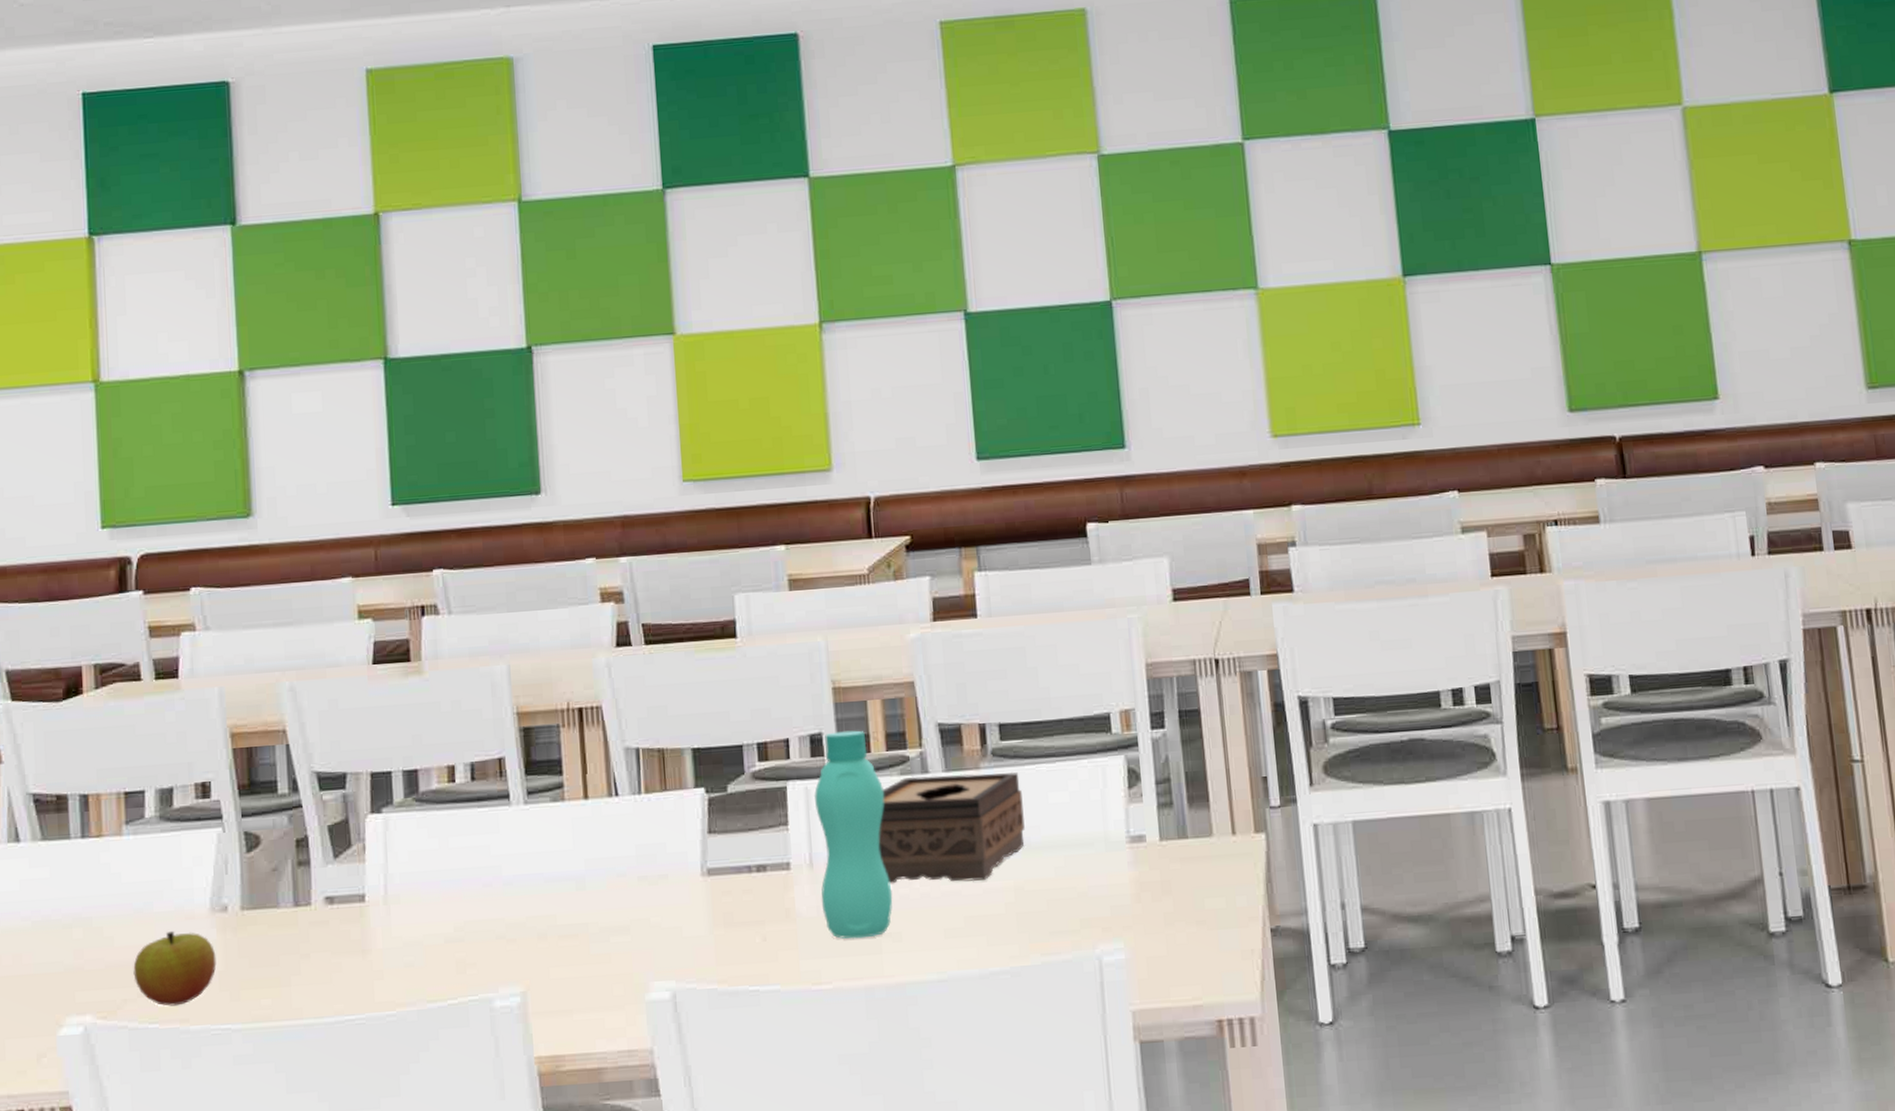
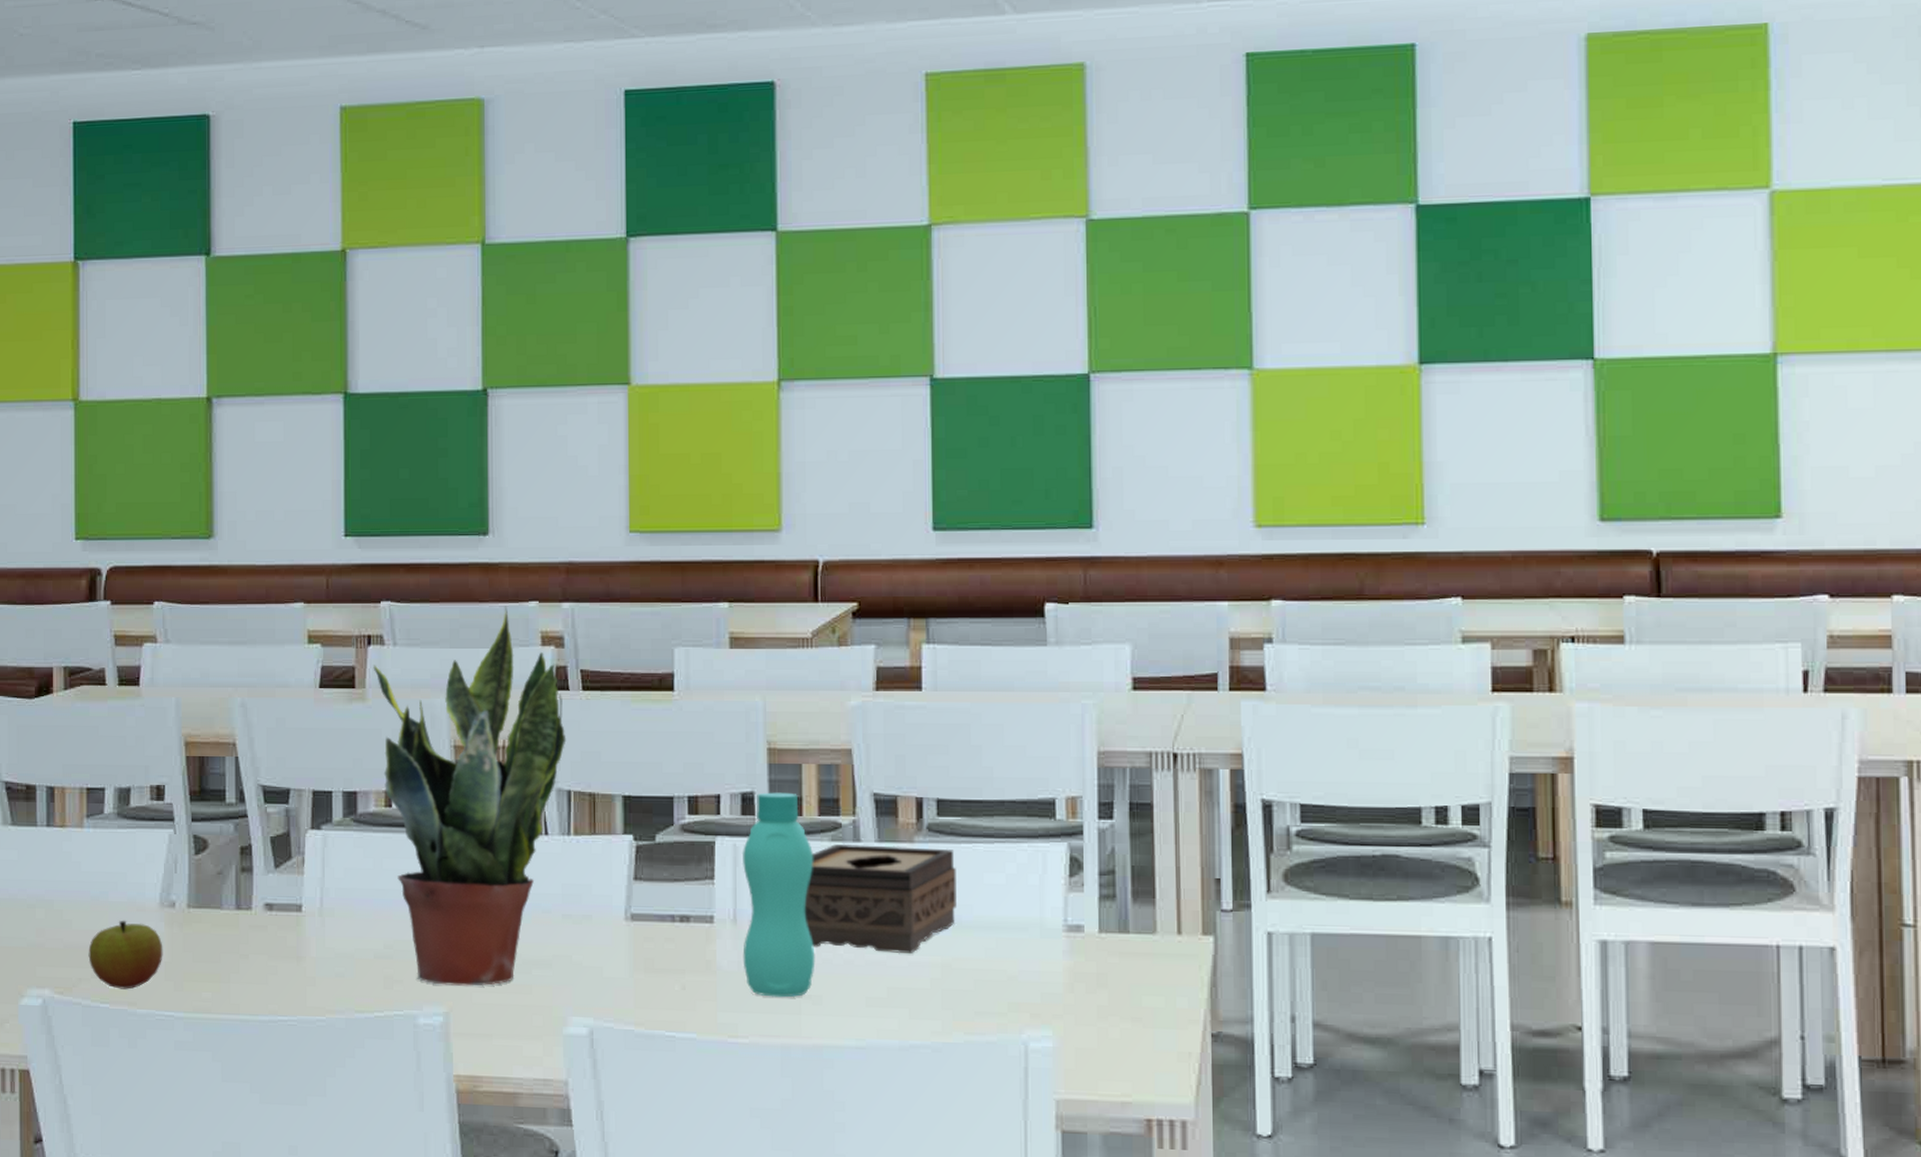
potted plant: none [428,564,632,964] -> present [373,606,567,987]

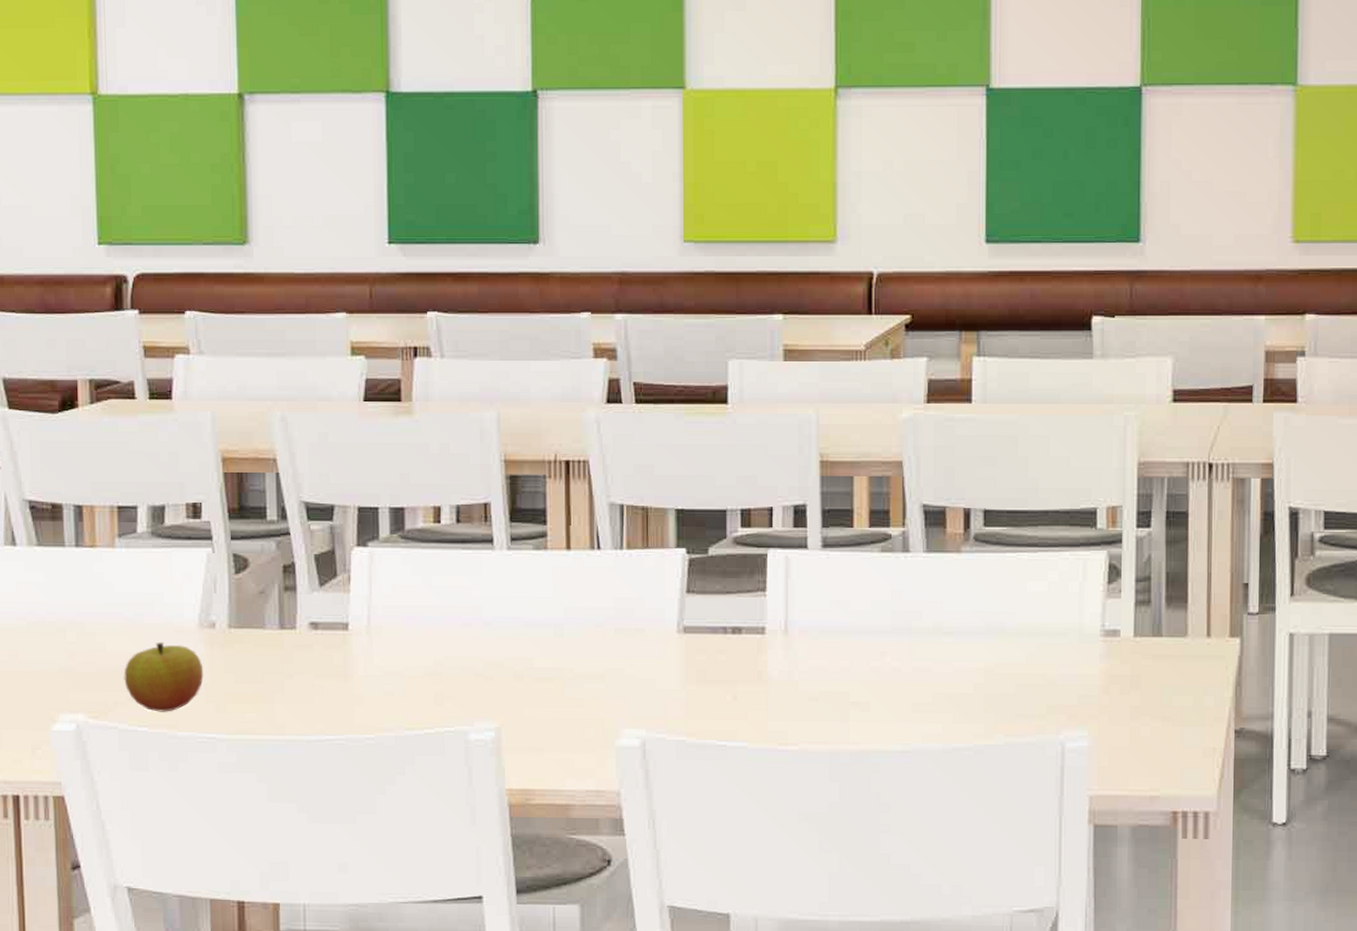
potted plant: present [373,606,567,987] -> none [419,317,619,701]
bottle: present [741,792,815,998] -> none [793,504,864,705]
tissue box: present [804,843,957,953] -> none [854,554,1001,660]

